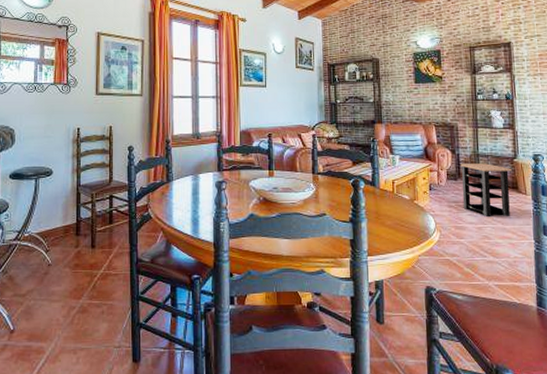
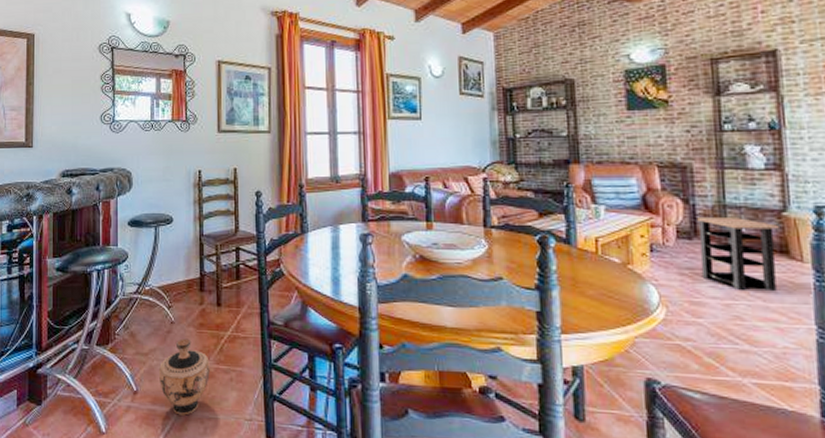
ceramic jug: none [35,278,83,349] -> present [158,338,210,415]

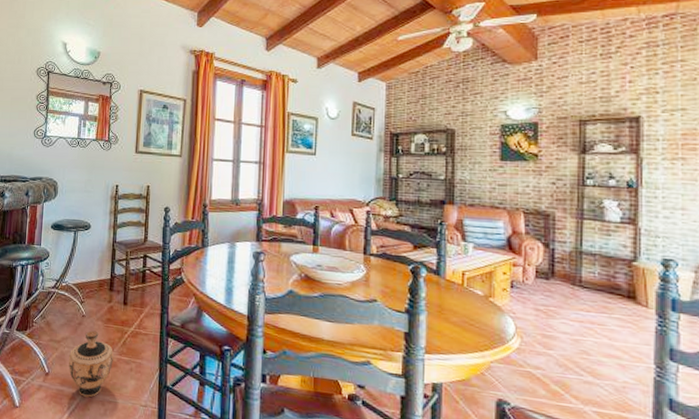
side table: present [697,218,779,292] -> none [555,261,629,332]

